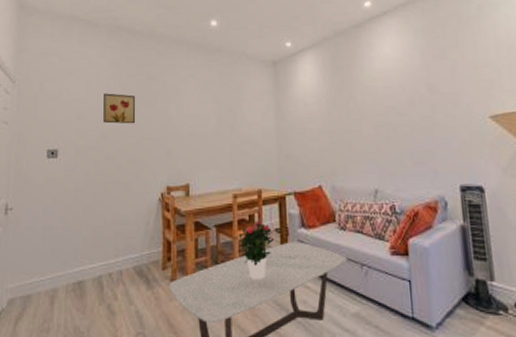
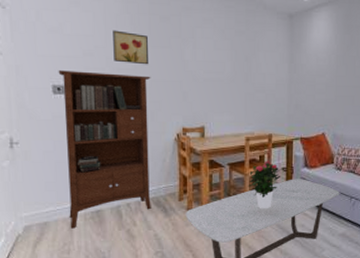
bookcase: none [51,134,137,303] -> present [58,70,151,229]

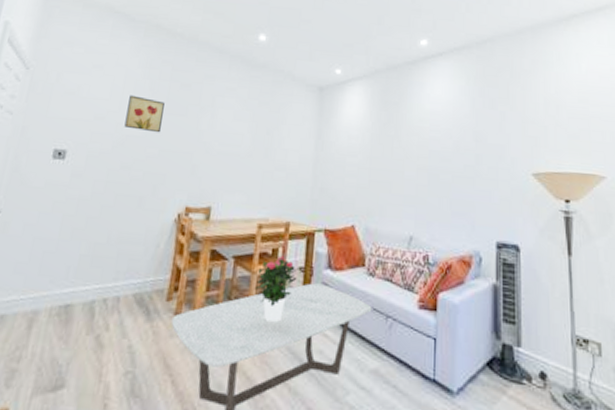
bookcase: present [58,70,151,229] -> none [29,133,161,327]

